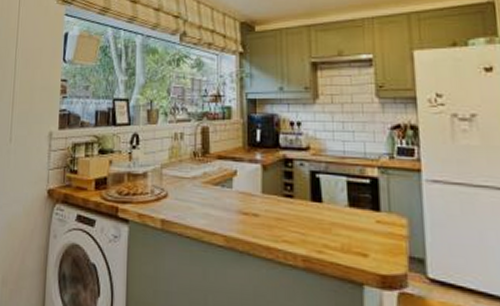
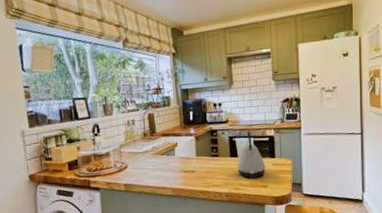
kettle: none [321,167,366,239] -> present [237,131,266,178]

